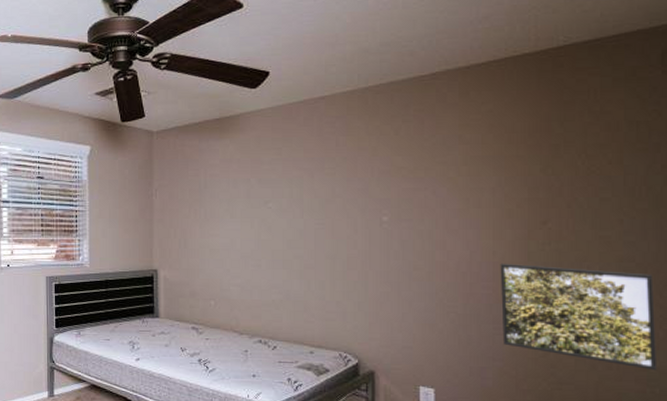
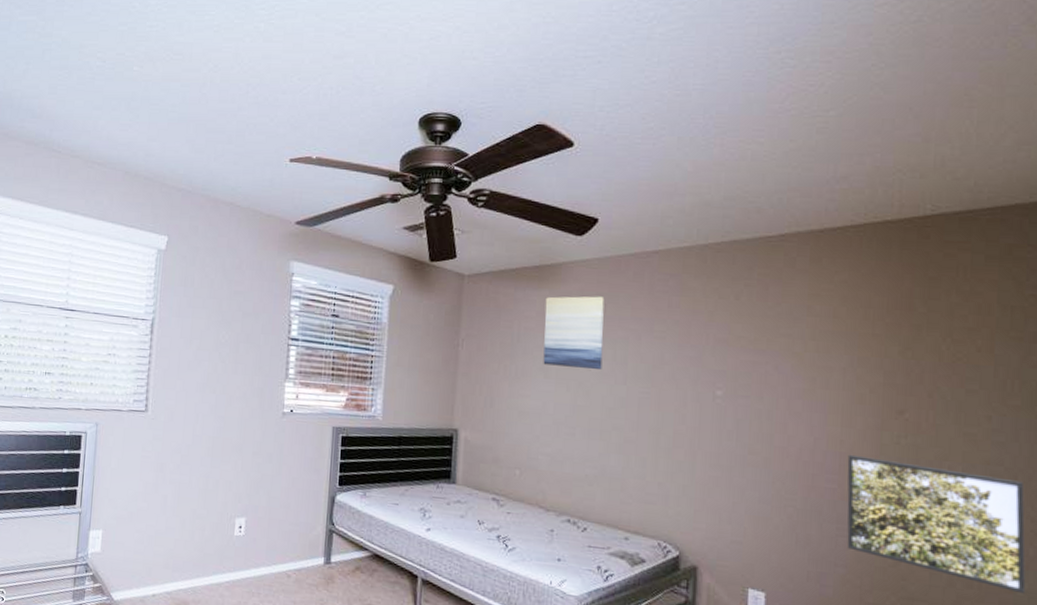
wall art: none [227,141,281,206] -> present [543,296,605,369]

